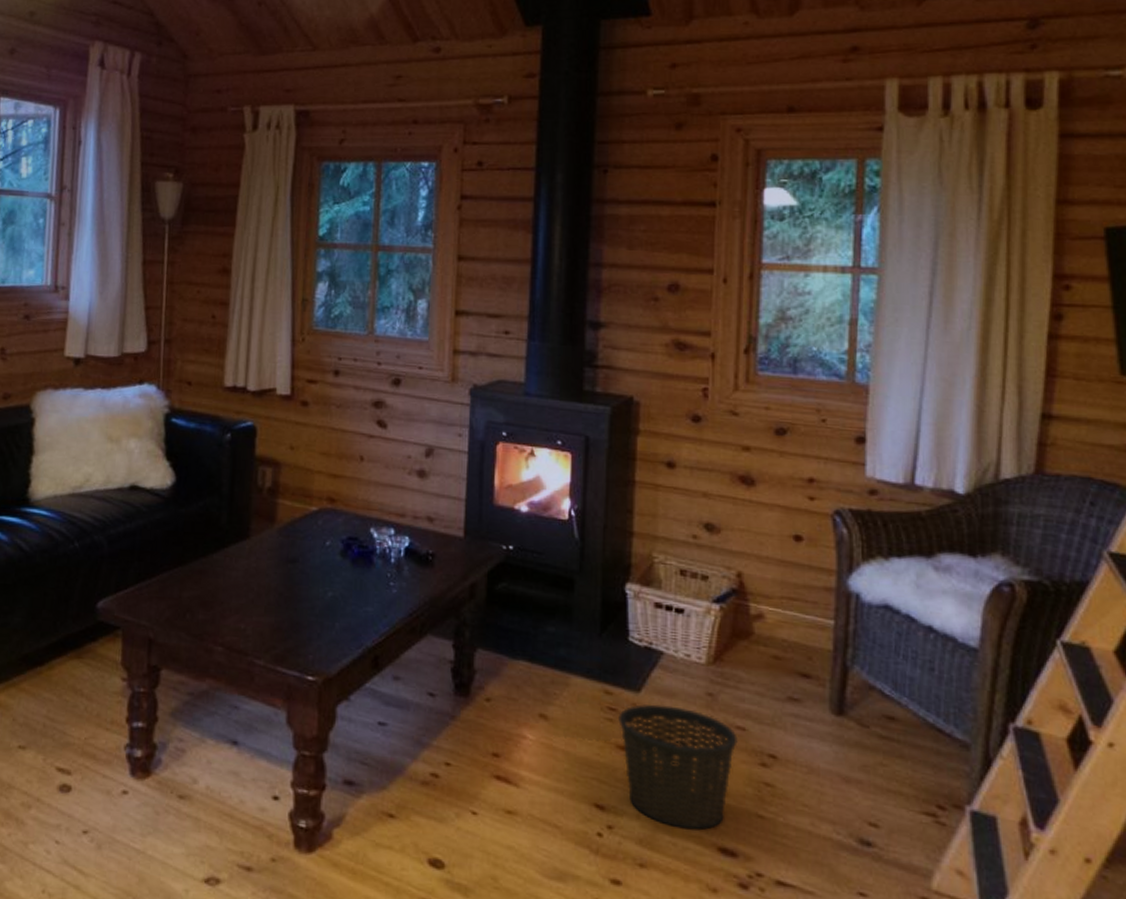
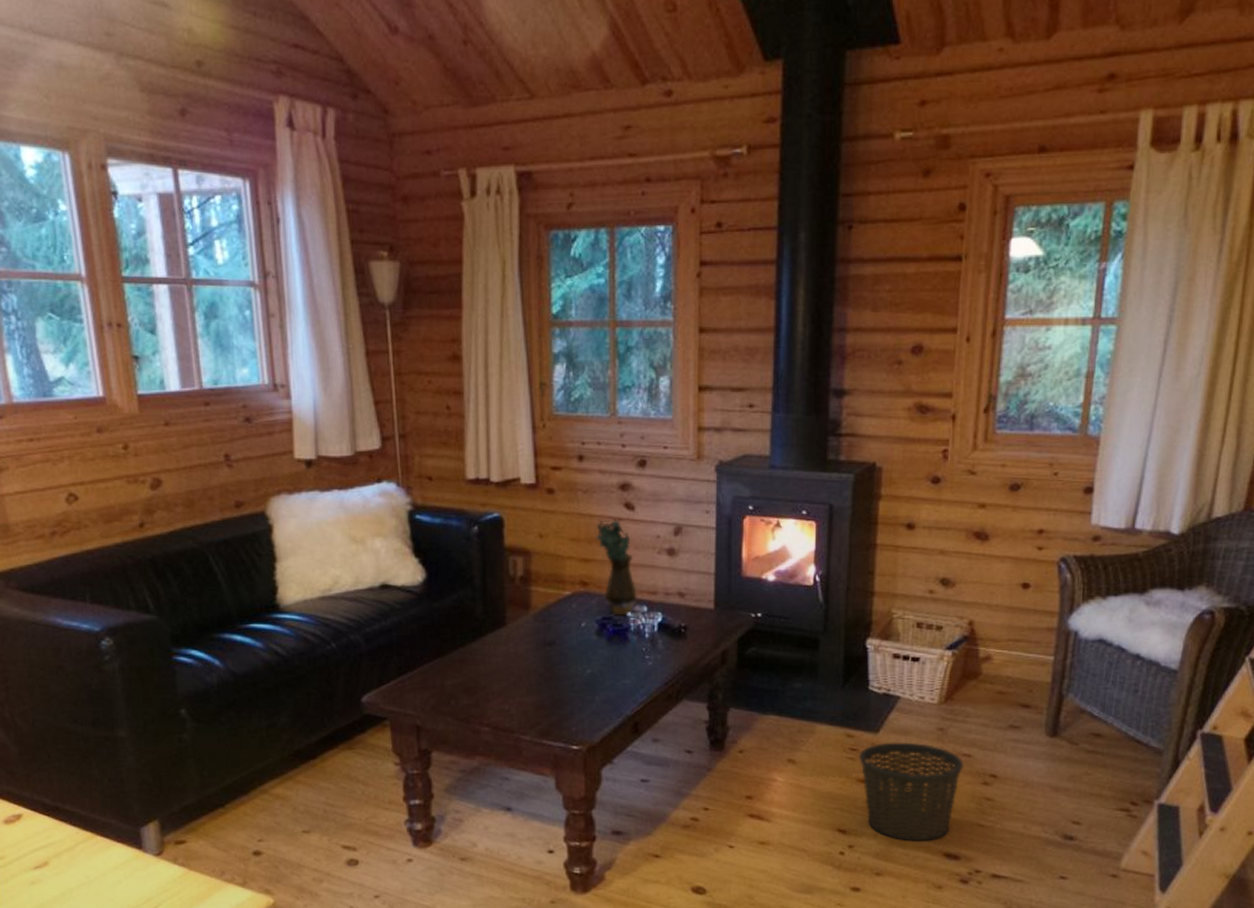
vase: none [346,434,385,537] -> present [596,518,637,616]

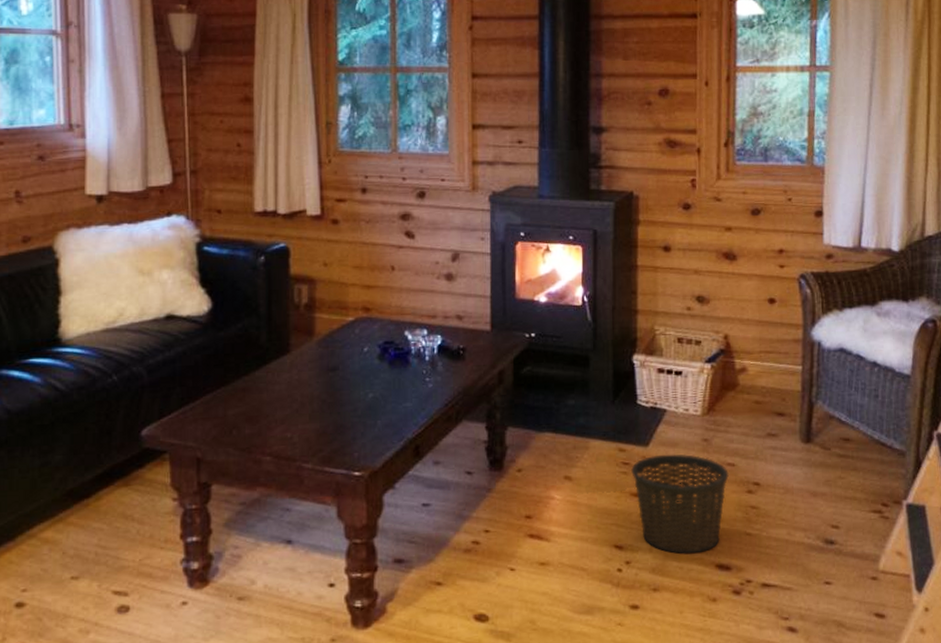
vase: present [596,518,637,616] -> none [378,246,418,340]

